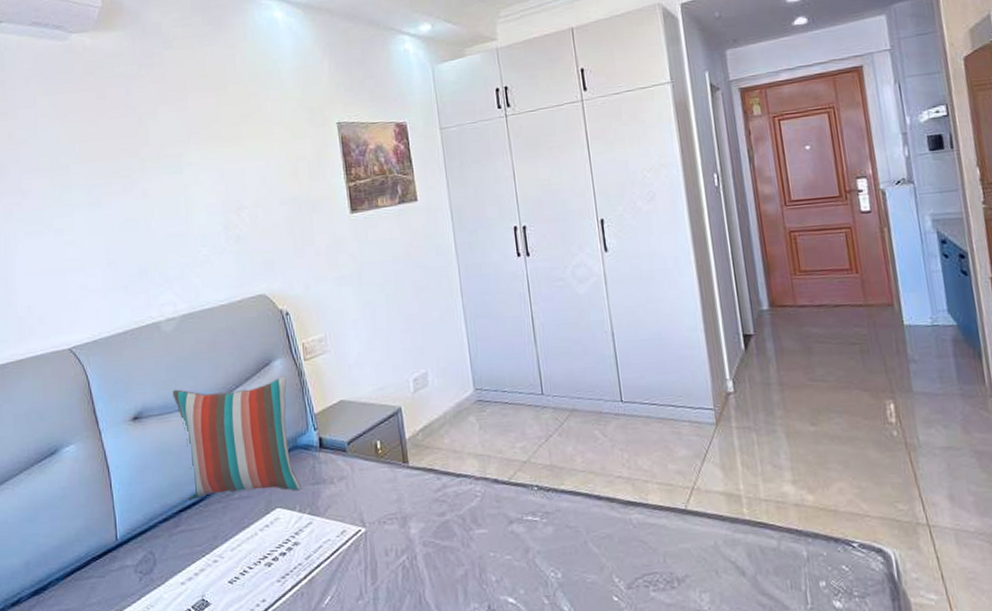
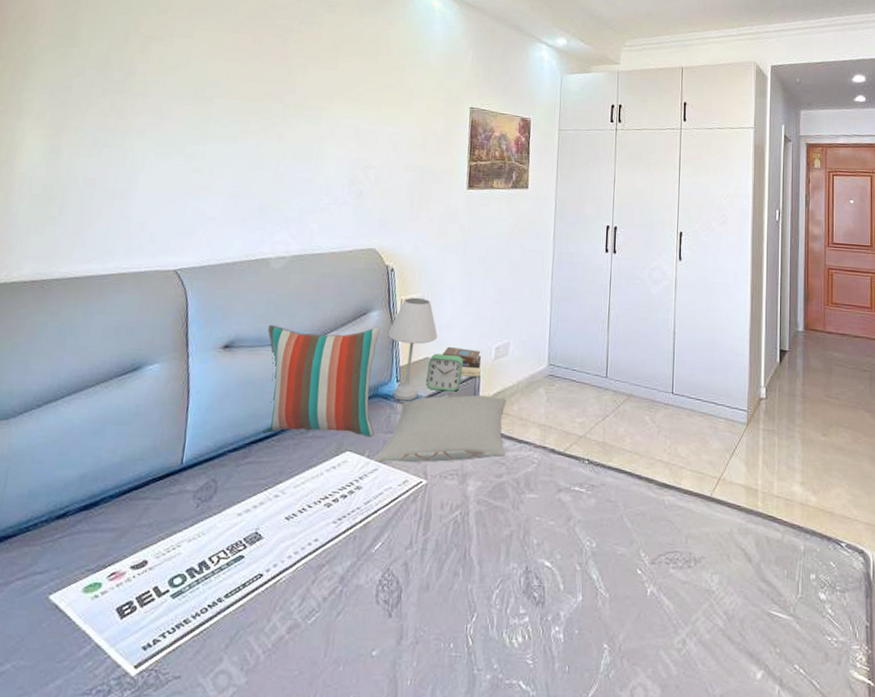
table lamp: none [296,338,349,449] -> present [388,297,438,401]
pillow: none [307,432,444,515] -> present [375,395,506,463]
alarm clock: none [343,393,383,434] -> present [426,353,464,392]
books: none [357,385,402,415] -> present [443,346,482,377]

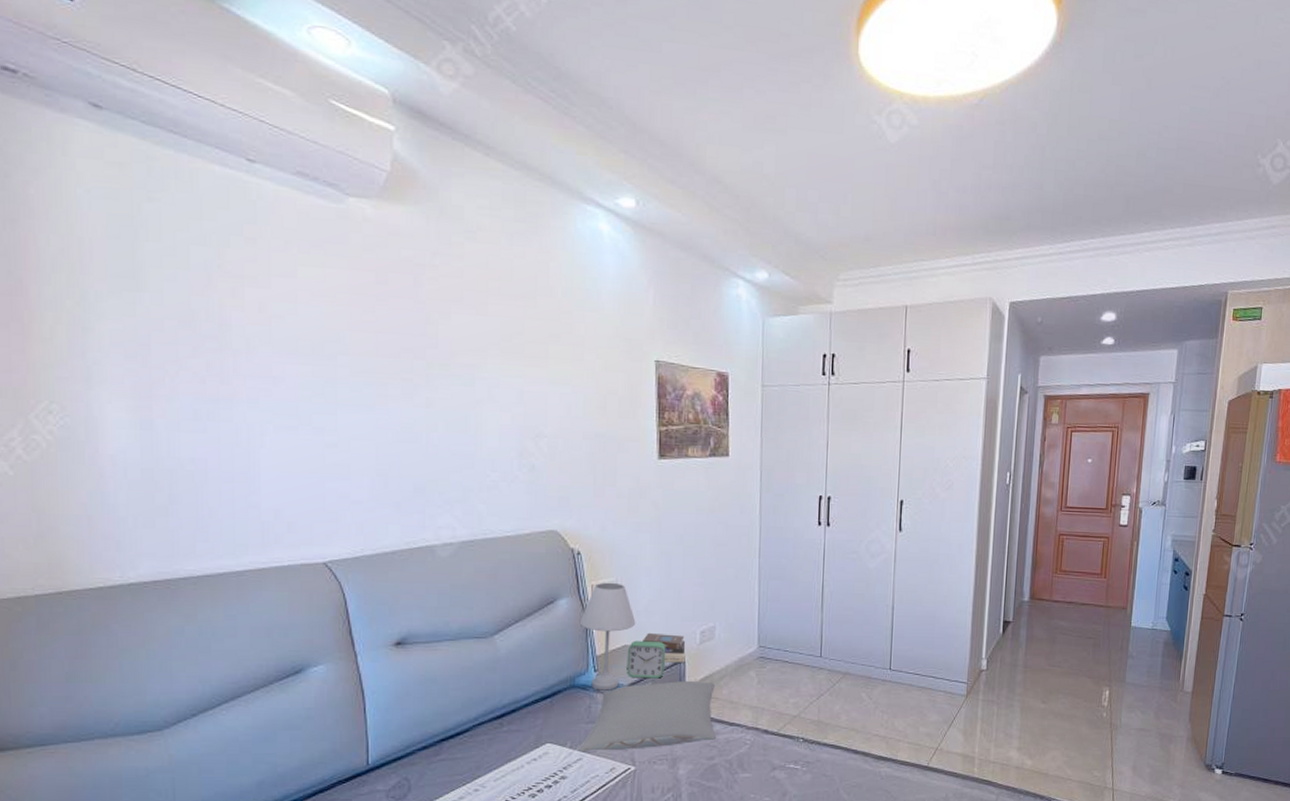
pillow: present [262,325,380,436] -> none [443,616,574,730]

